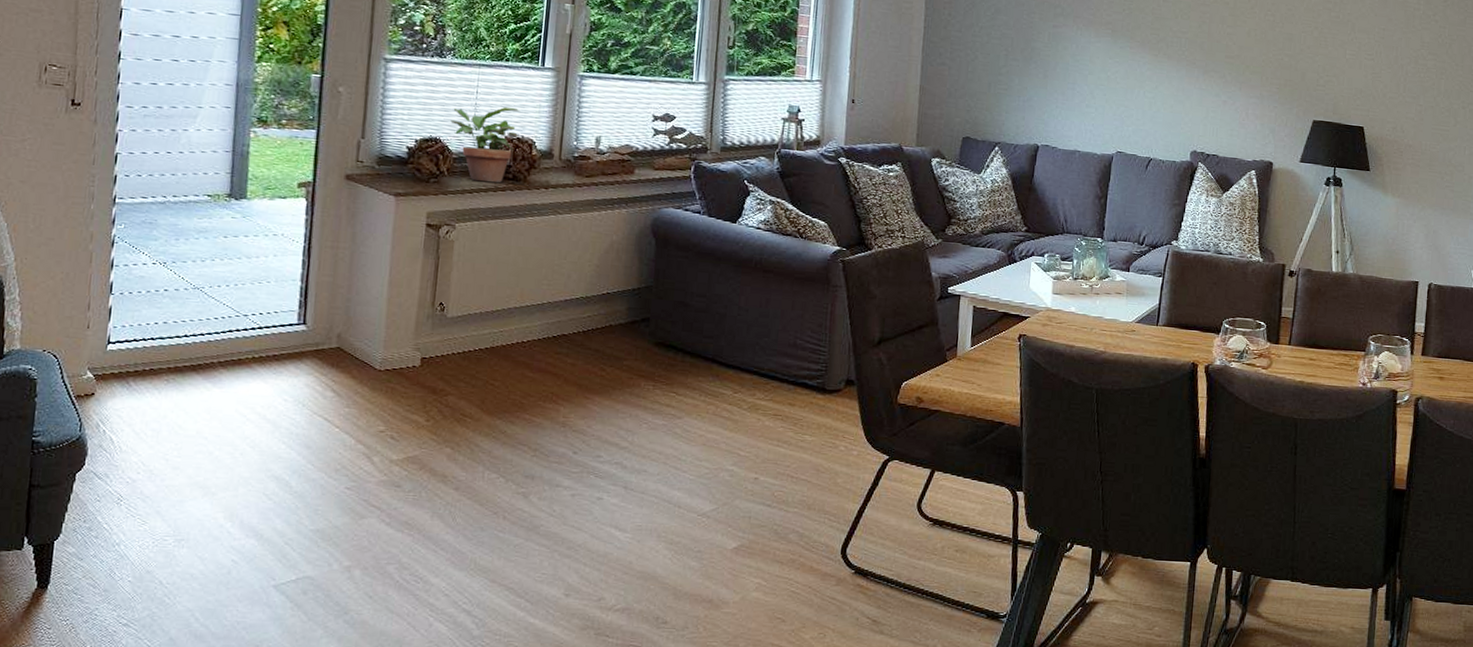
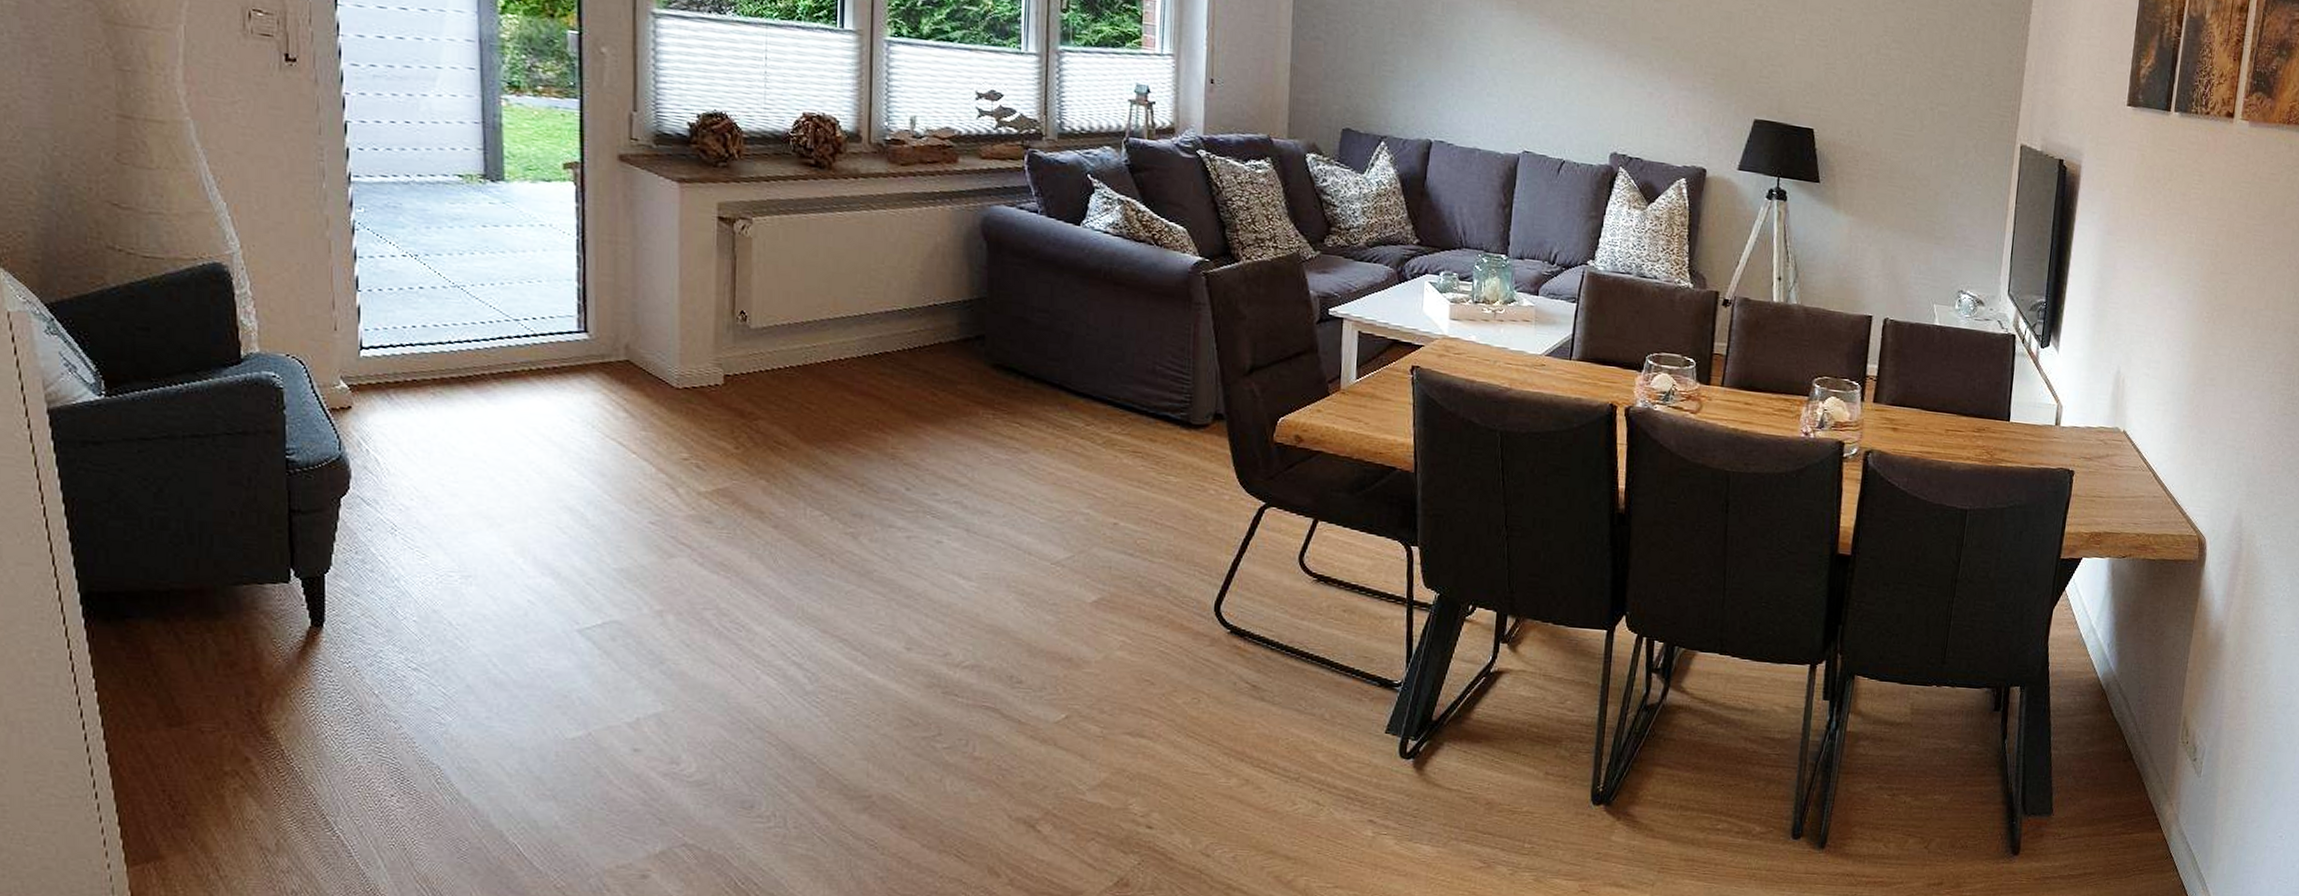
potted plant: present [450,107,520,183] -> none [737,76,819,170]

